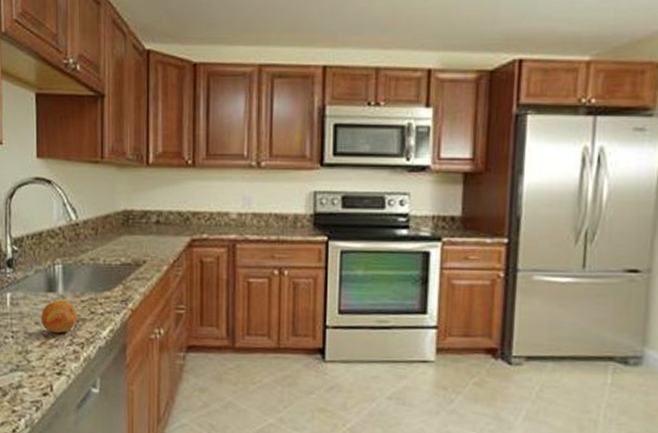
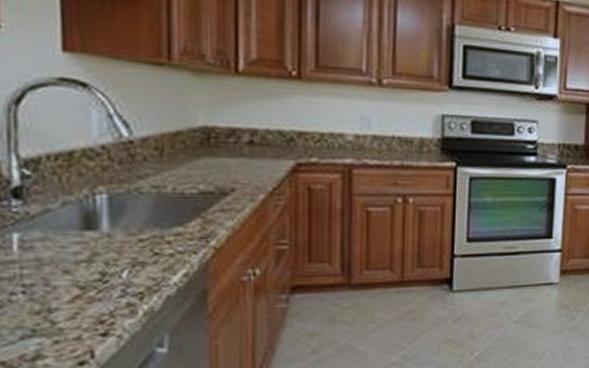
fruit: present [41,300,77,333] -> none [73,240,133,282]

